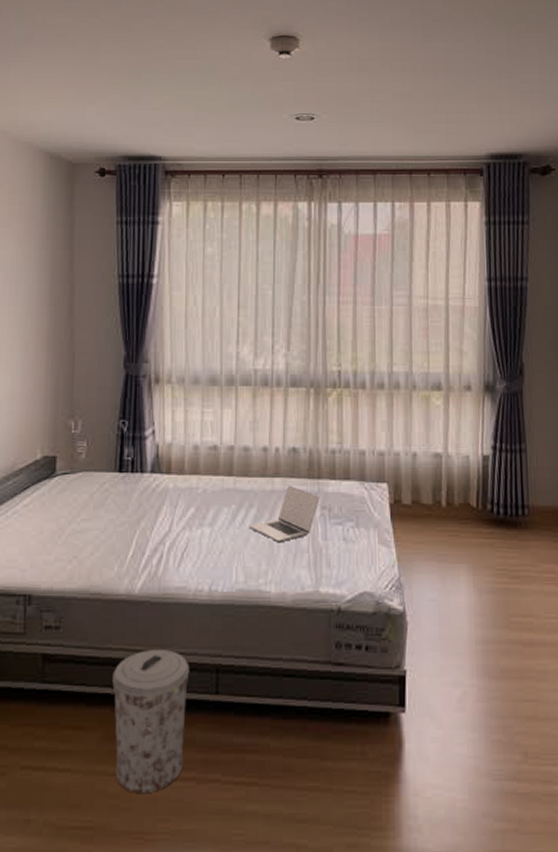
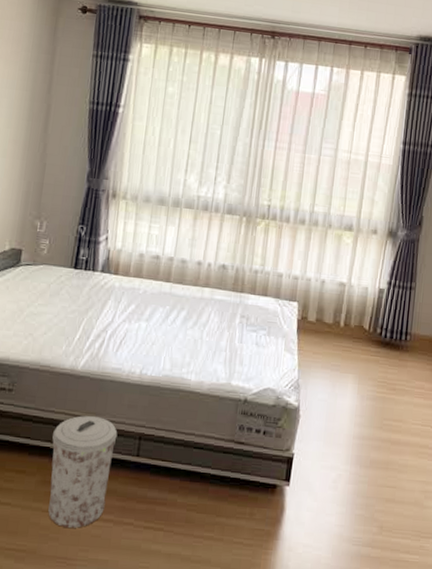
laptop: present [249,485,320,543] -> none [179,295,241,341]

